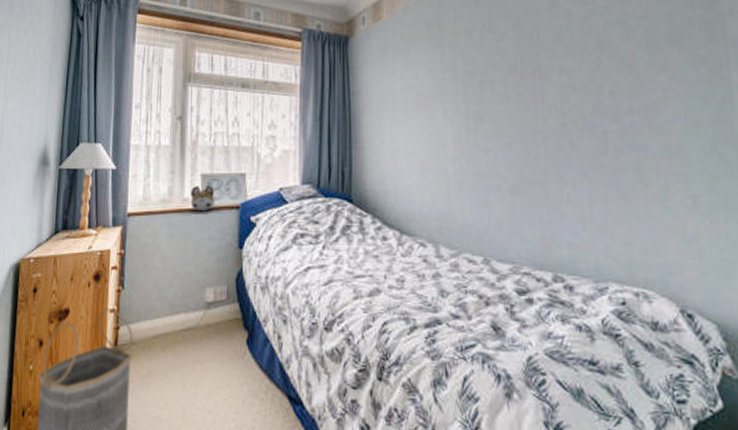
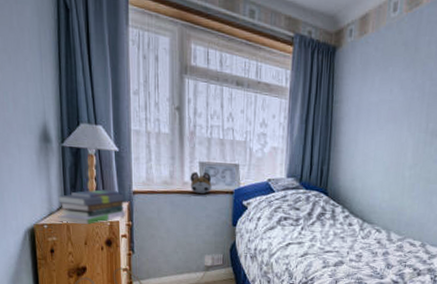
books: none [46,212,118,256] -> present [58,189,125,224]

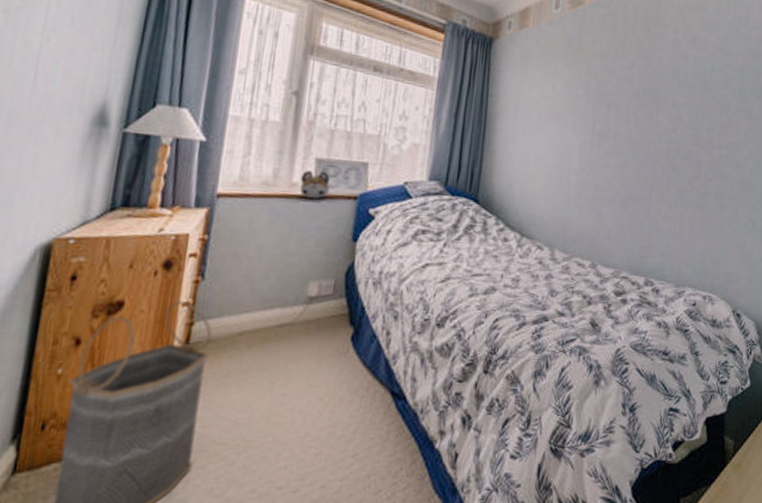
books: present [58,189,125,224] -> none [94,189,204,239]

